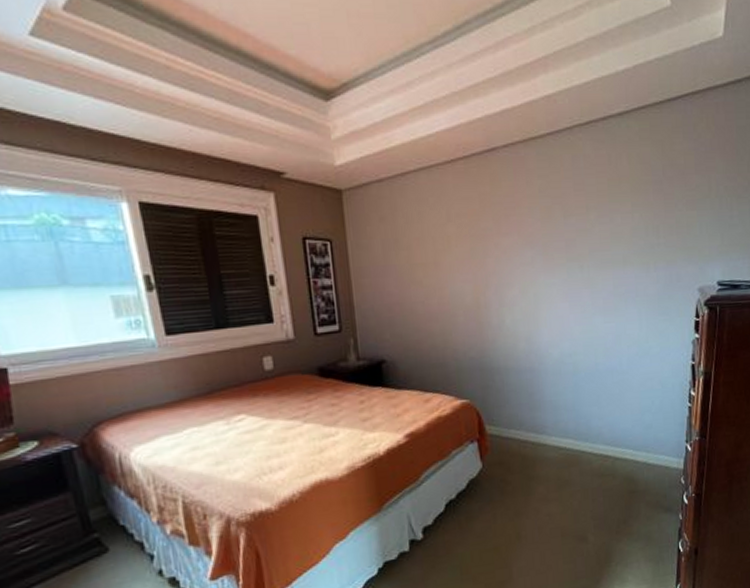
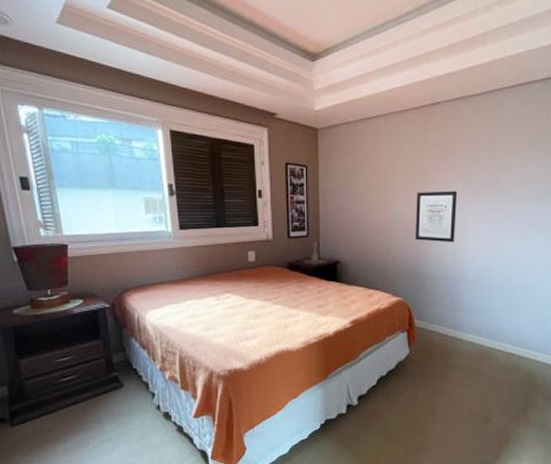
wall art: none [475,260,528,326] -> present [416,191,458,243]

